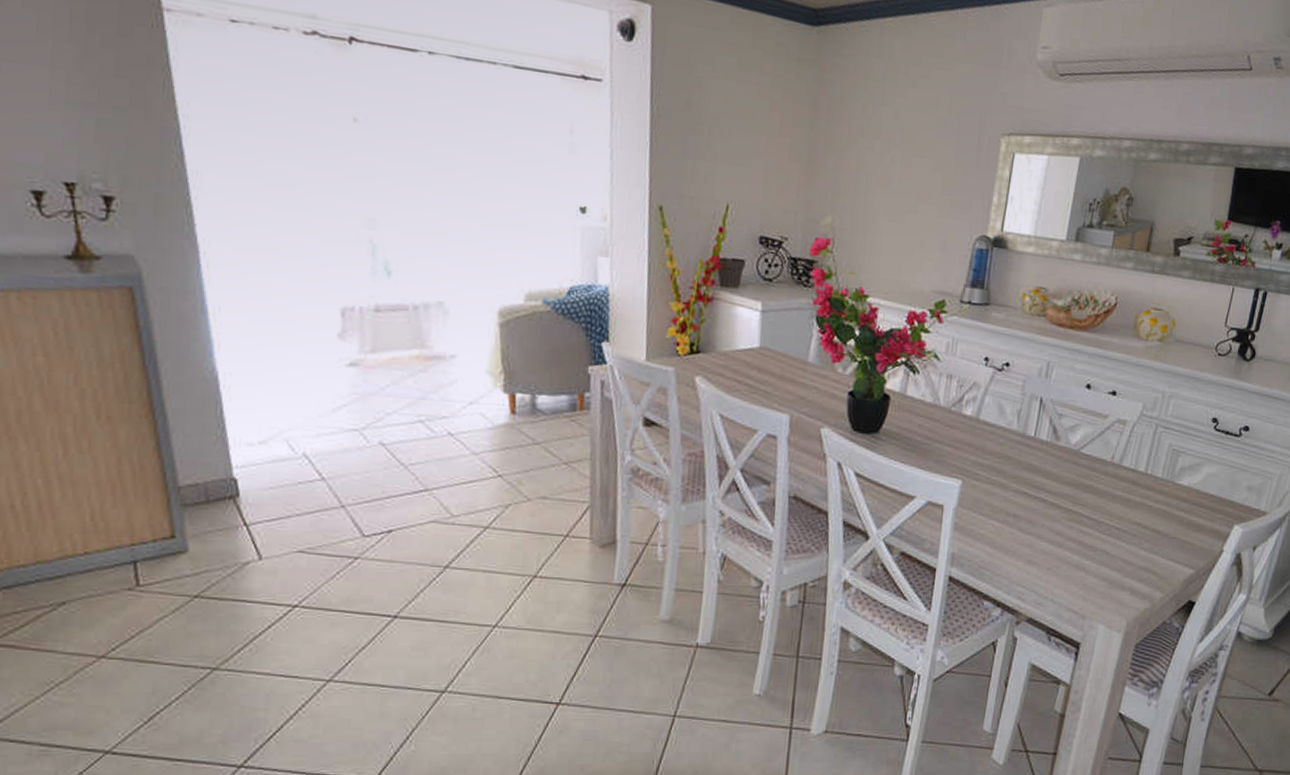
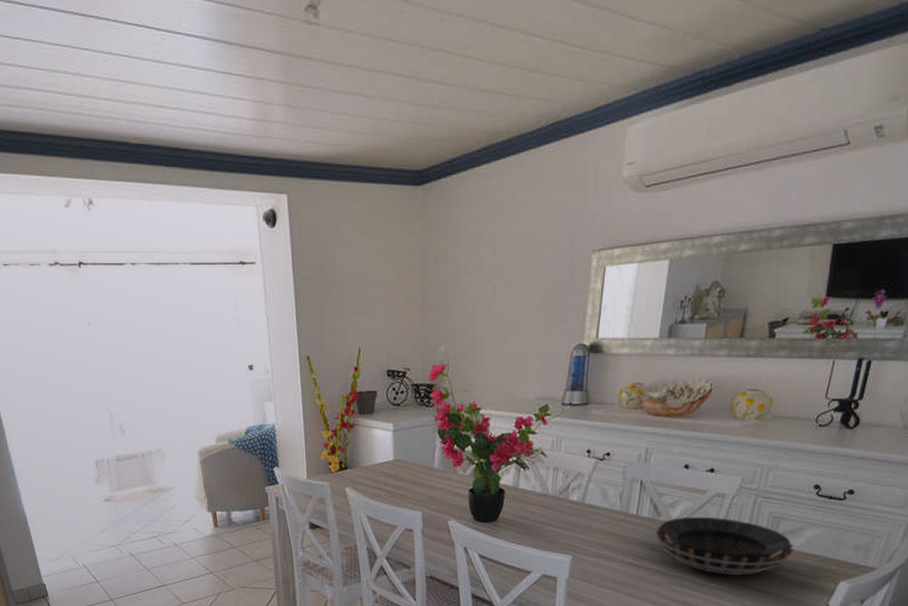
decorative bowl: none [1053,443,1192,514] -> present [655,516,794,576]

